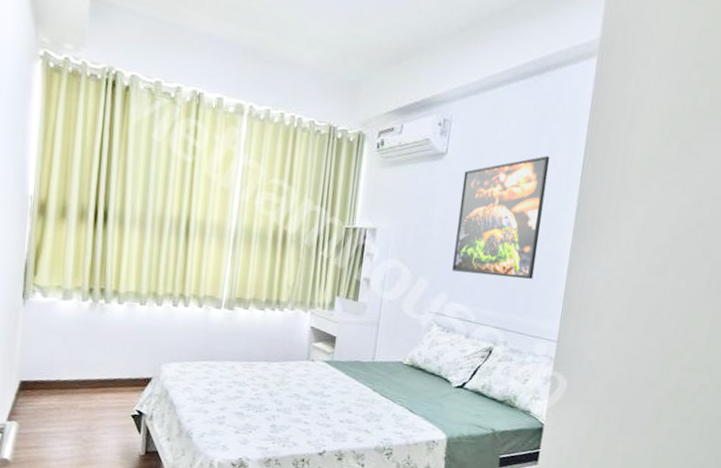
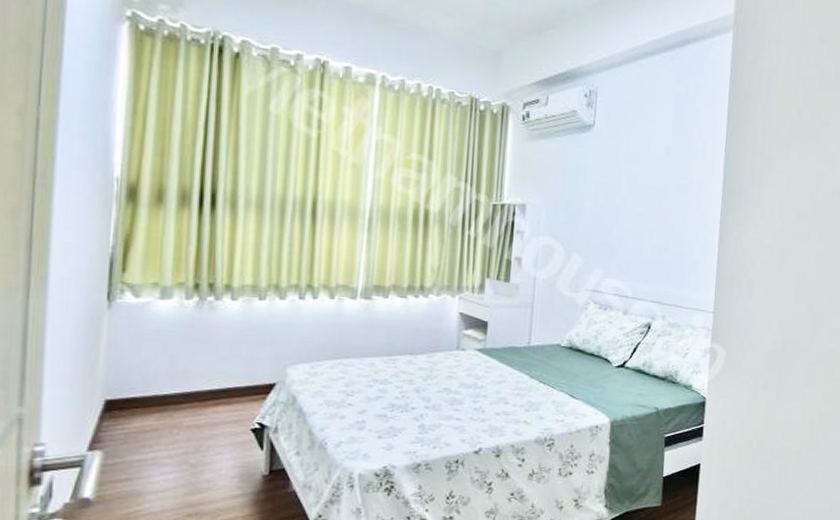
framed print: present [452,156,550,279] -> none [606,127,695,251]

